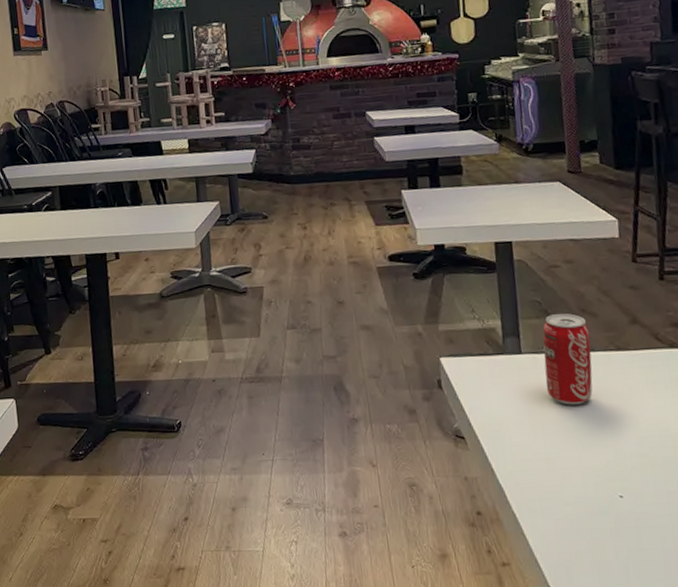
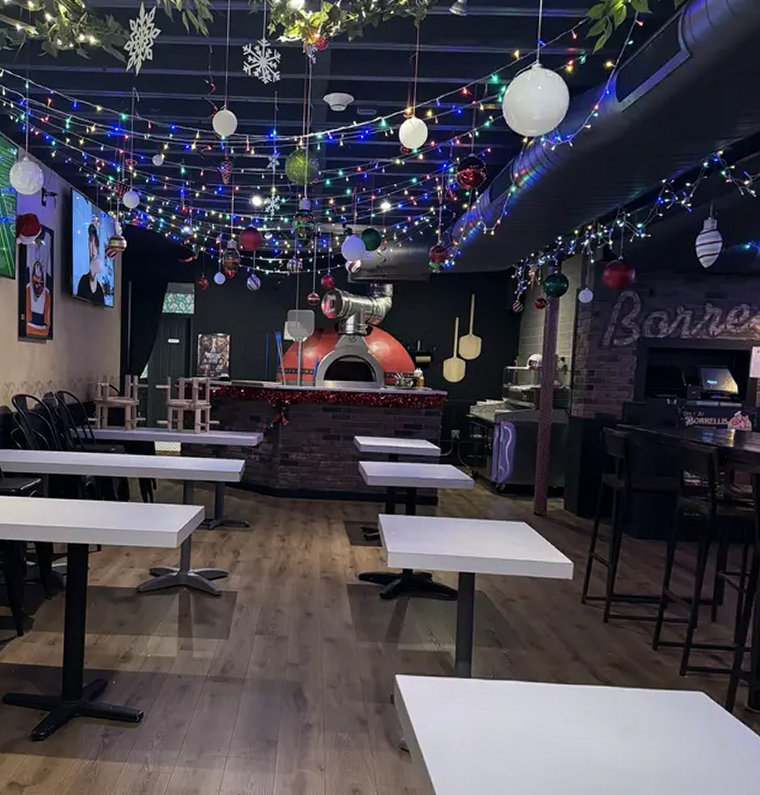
beverage can: present [542,313,593,405] -> none [489,644,535,730]

